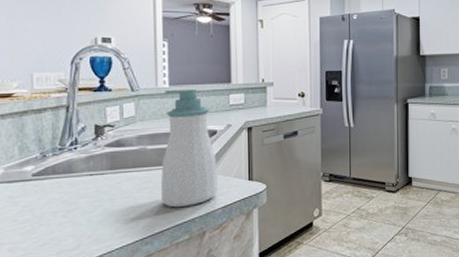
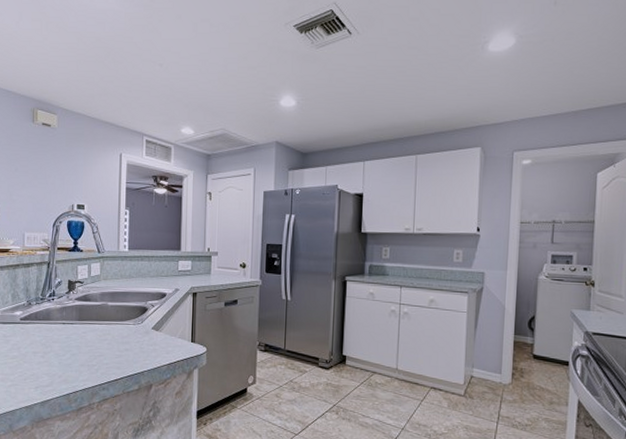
soap bottle: present [161,88,218,208] -> none [118,253,165,360]

